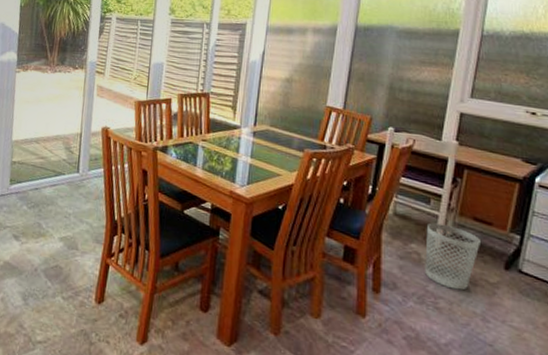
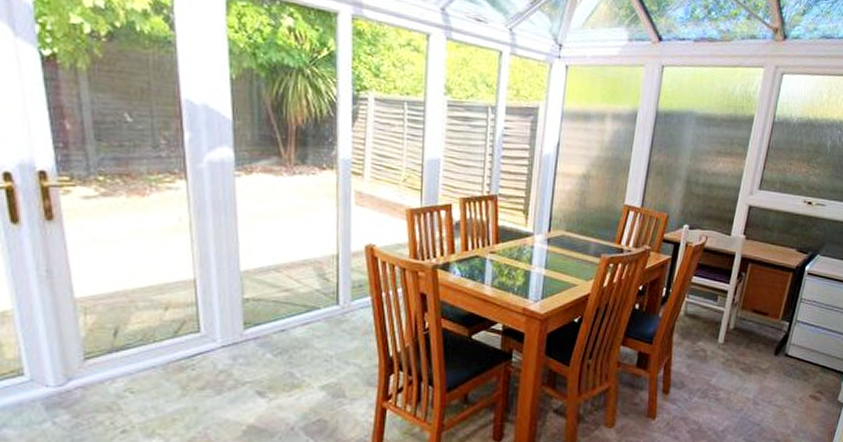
wastebasket: present [425,223,480,291] -> none [709,319,757,380]

